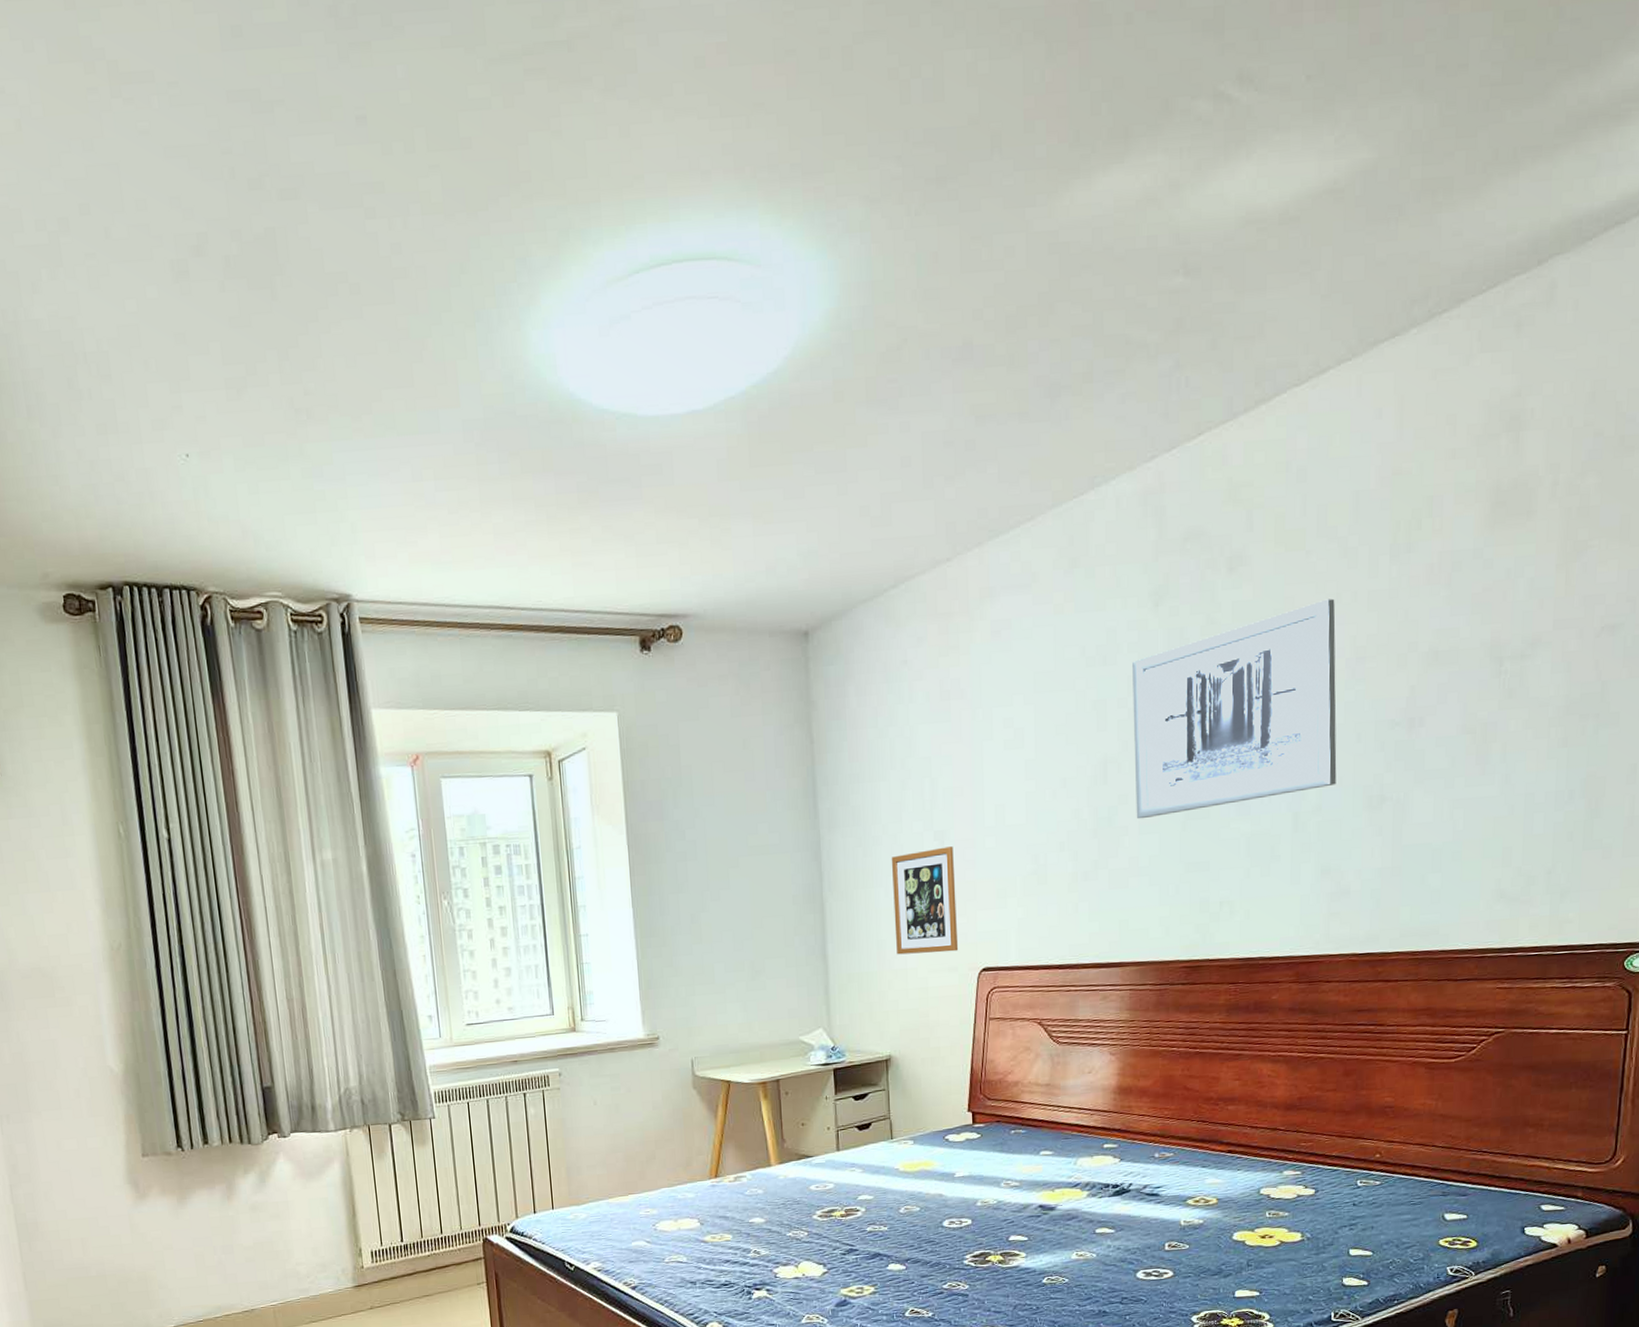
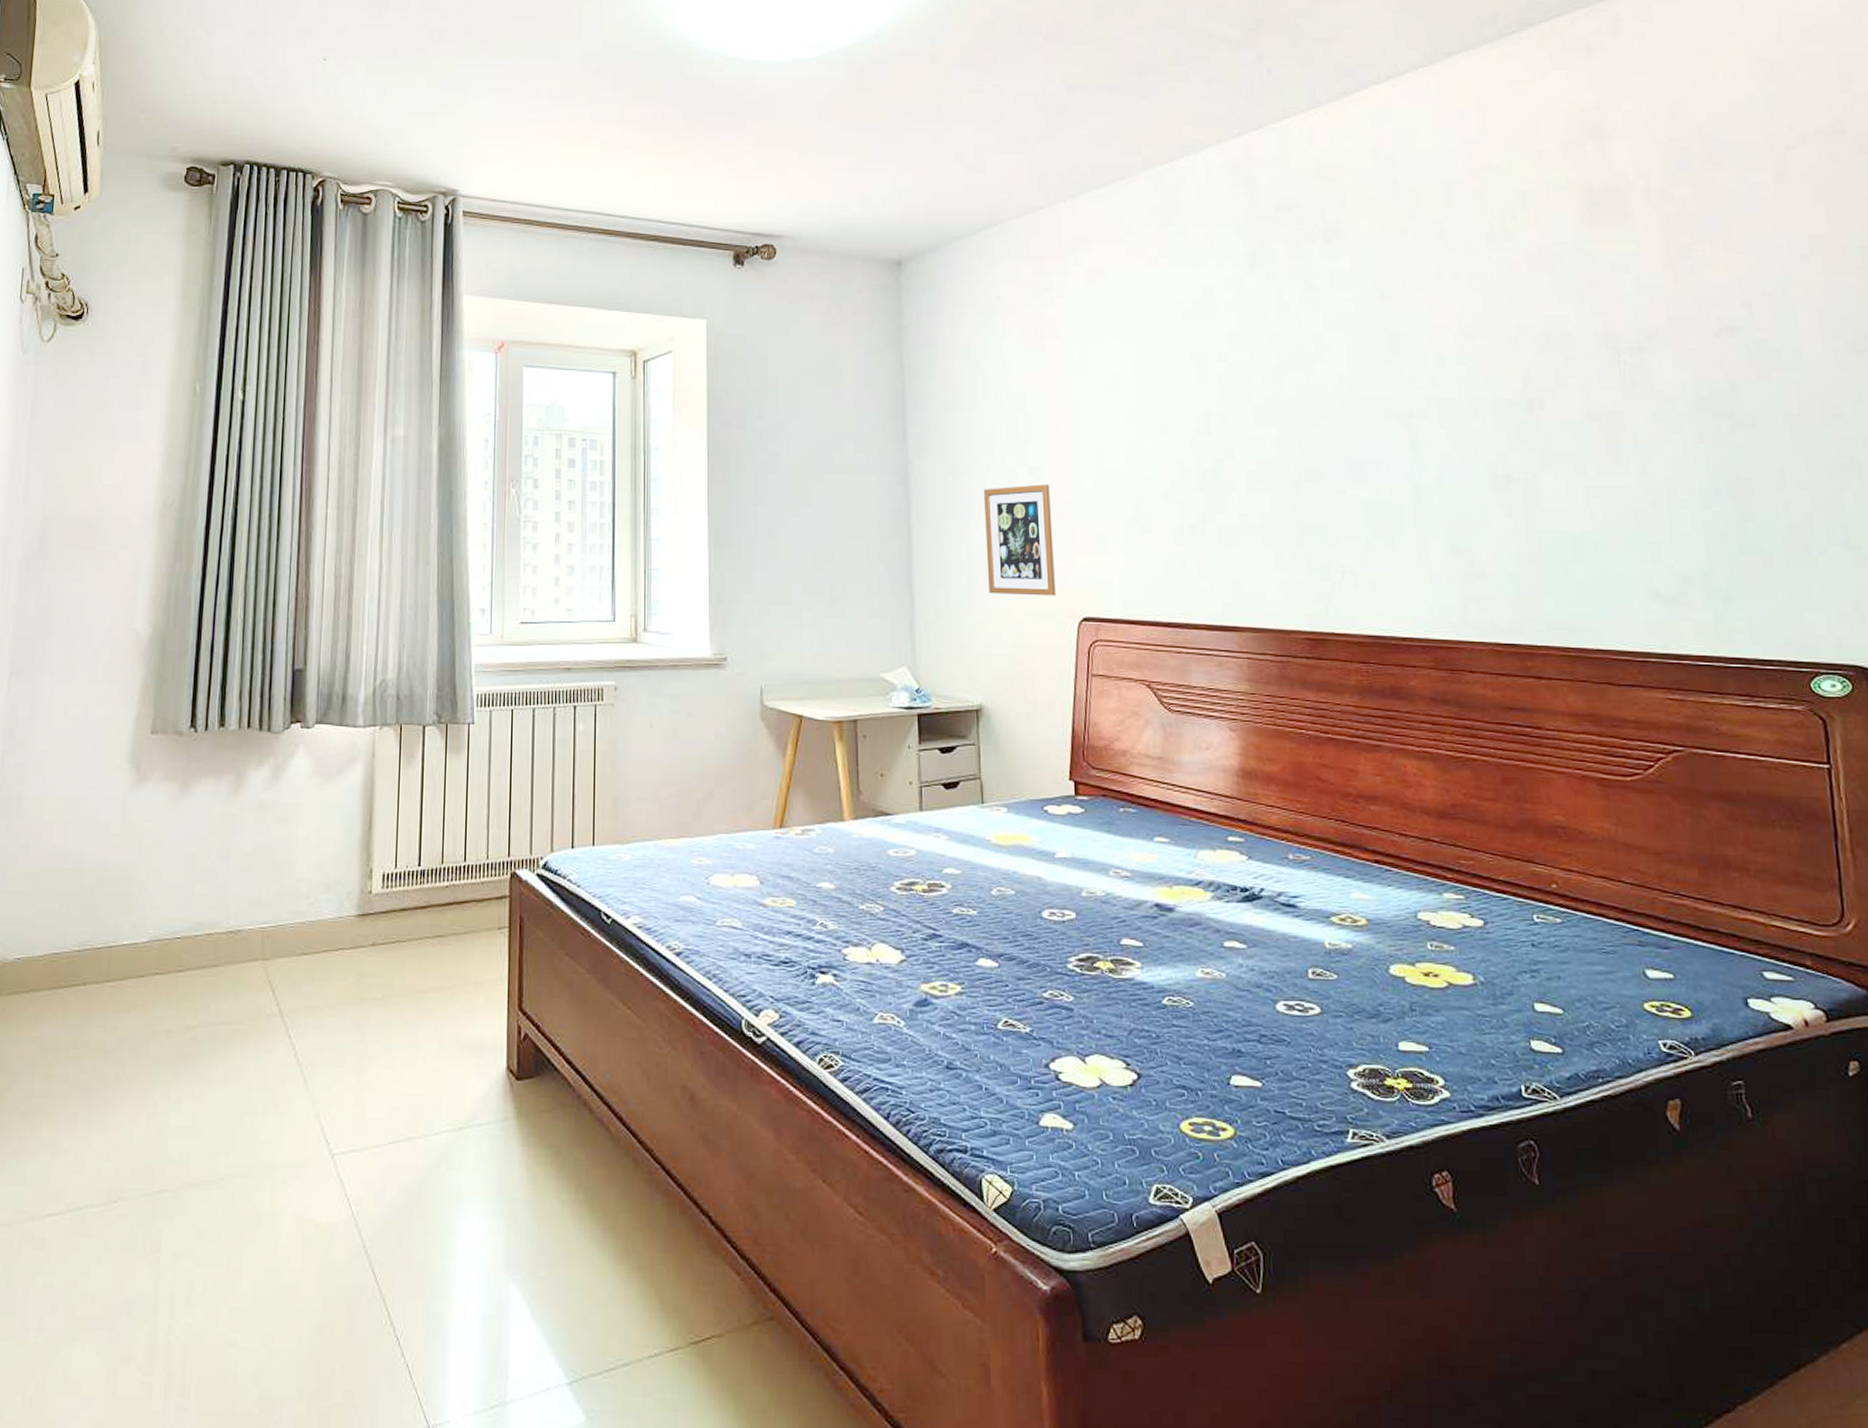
wall art: present [1132,598,1337,819] -> none [1231,276,1457,476]

